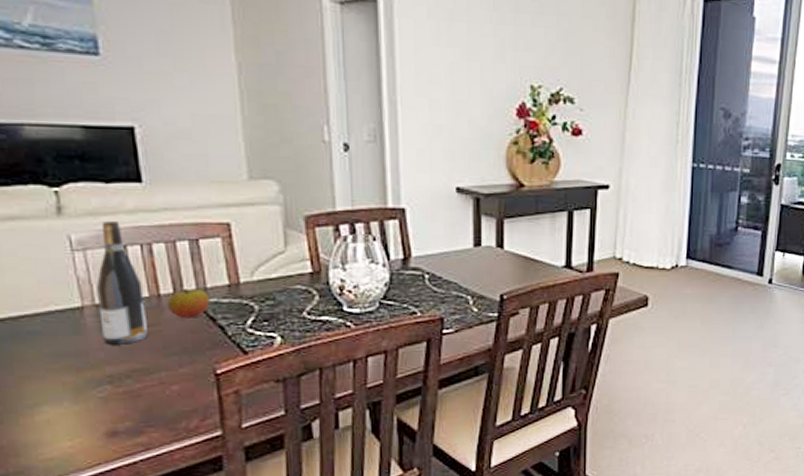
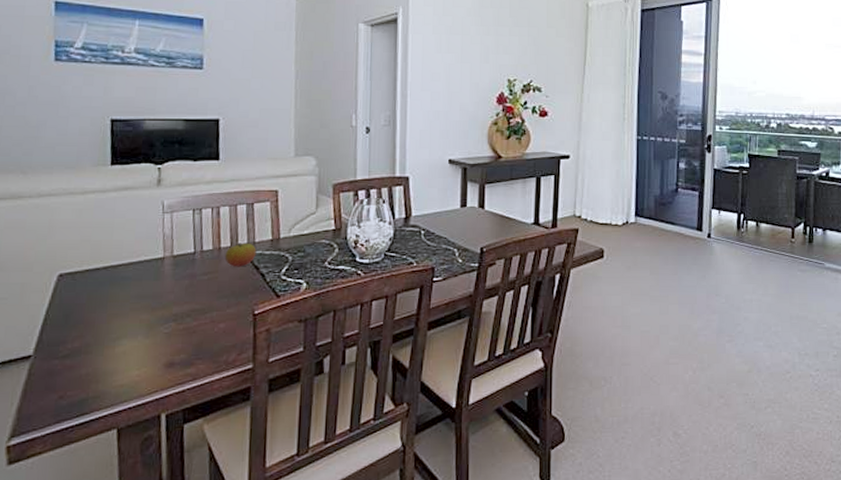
wine bottle: present [96,220,148,345] -> none [174,189,209,289]

